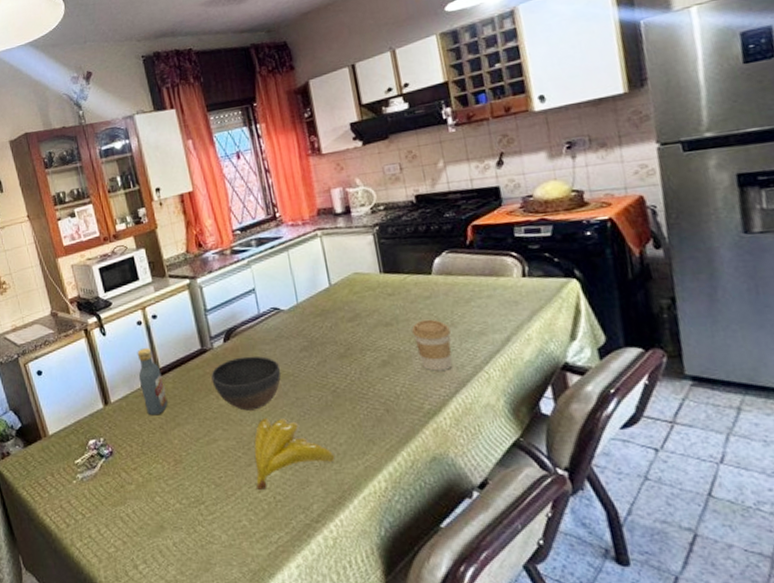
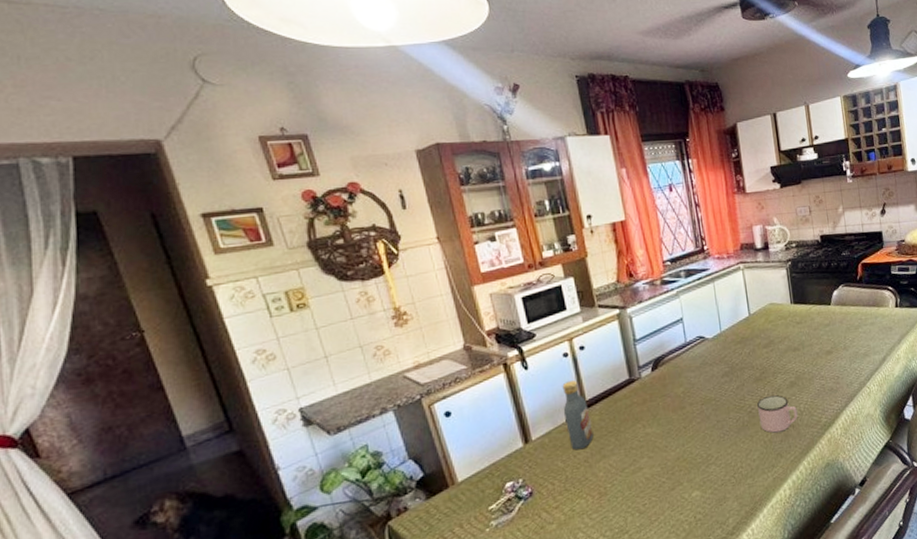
bowl: present [211,356,281,411] -> none [638,383,705,437]
banana: present [254,418,336,490] -> none [677,441,750,512]
mug: none [342,374,394,417] -> present [757,395,798,433]
coffee cup: present [411,319,453,371] -> none [814,344,844,389]

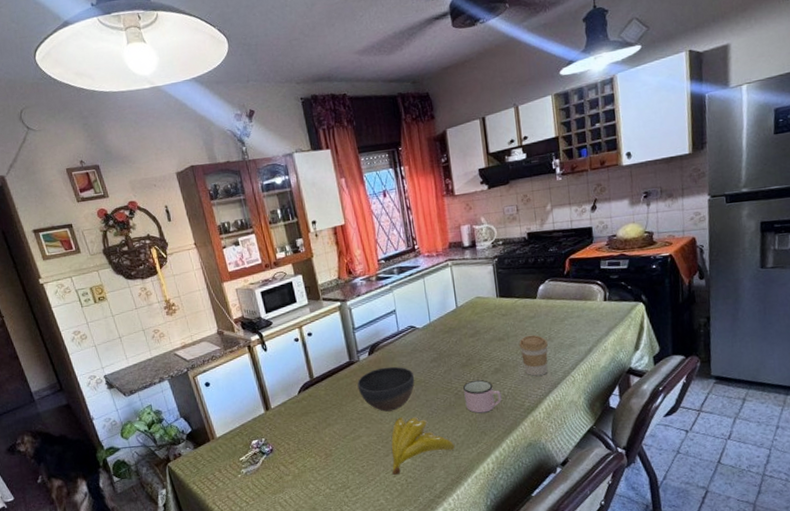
vodka: present [562,380,594,451] -> none [294,361,320,418]
bowl: none [638,383,705,437] -> present [357,366,415,412]
banana: none [677,441,750,512] -> present [391,417,456,475]
coffee cup: none [814,344,844,389] -> present [519,335,548,376]

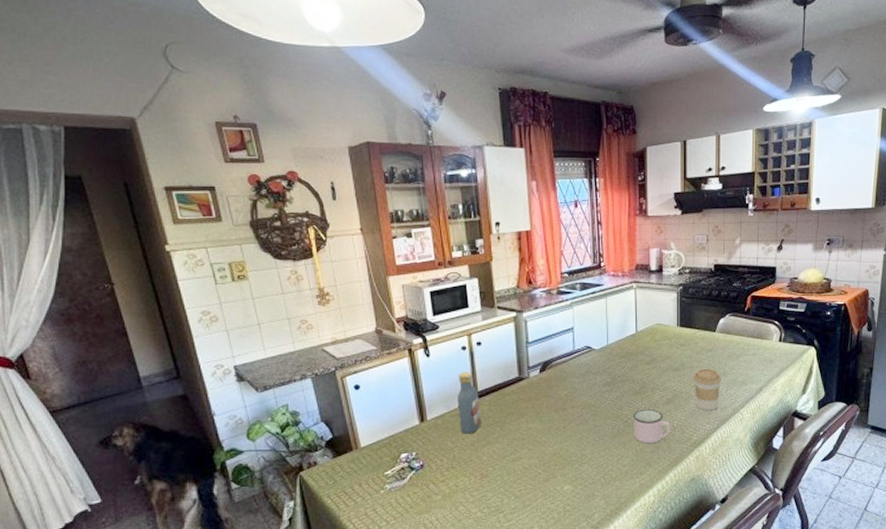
vodka: none [294,361,320,418] -> present [457,372,481,434]
bowl: present [357,366,415,412] -> none [524,387,585,434]
banana: present [391,417,456,475] -> none [551,441,619,501]

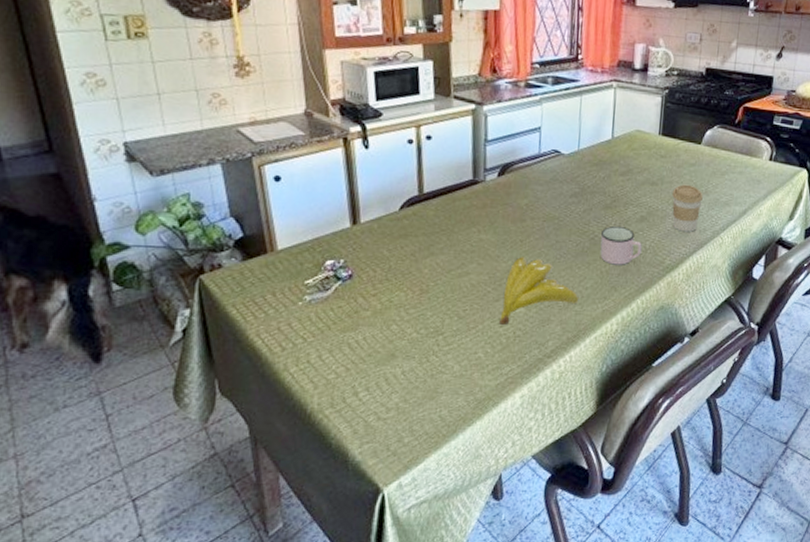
vodka: present [457,372,481,434] -> none [397,169,426,242]
banana: none [551,441,619,501] -> present [499,257,579,325]

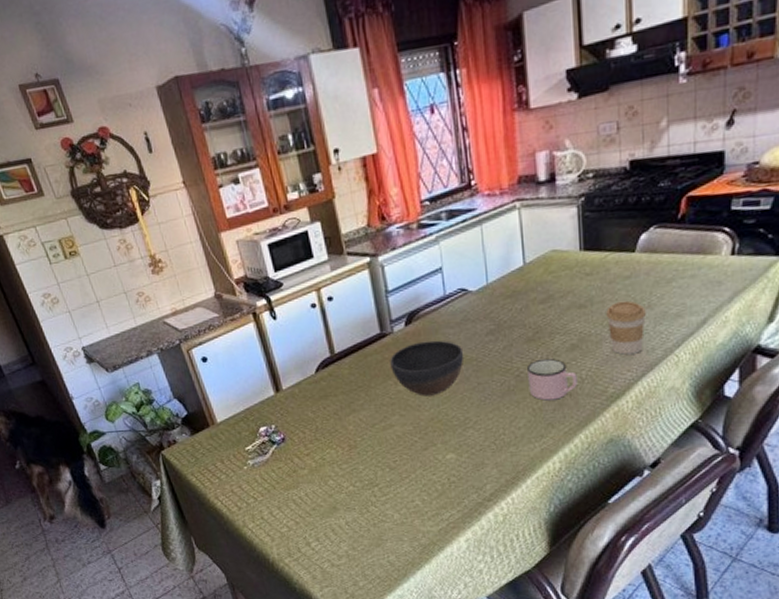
bowl: none [477,194,548,248] -> present [390,340,464,396]
banana: present [499,257,579,325] -> none [430,403,513,472]

